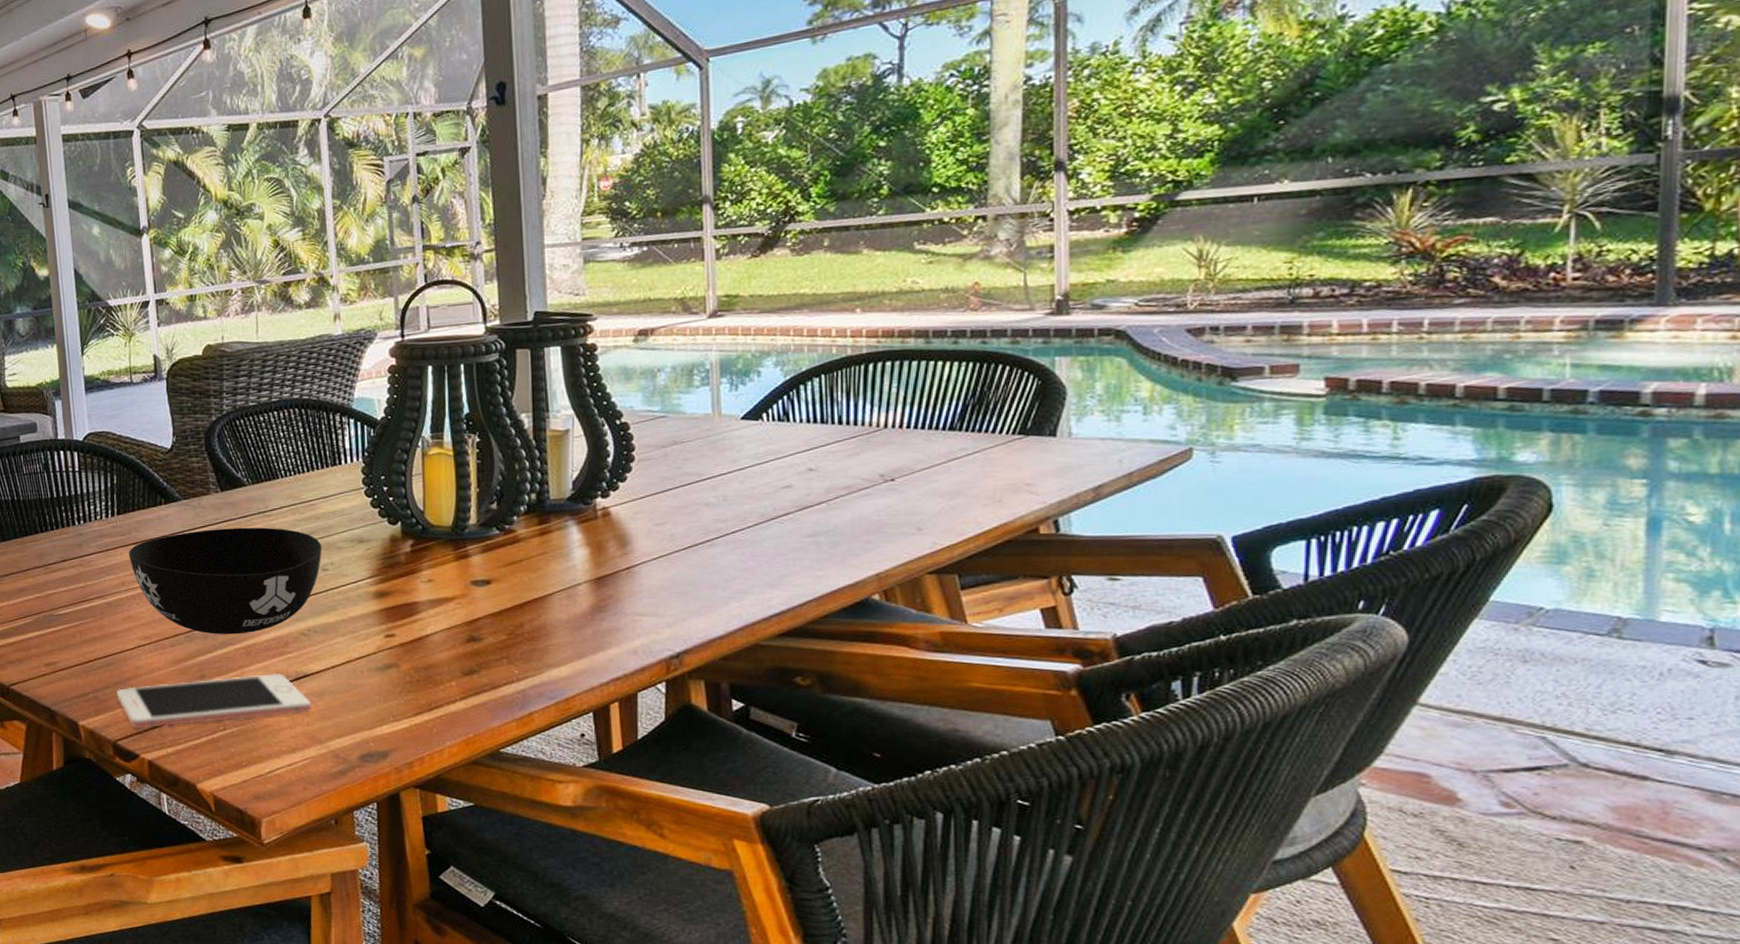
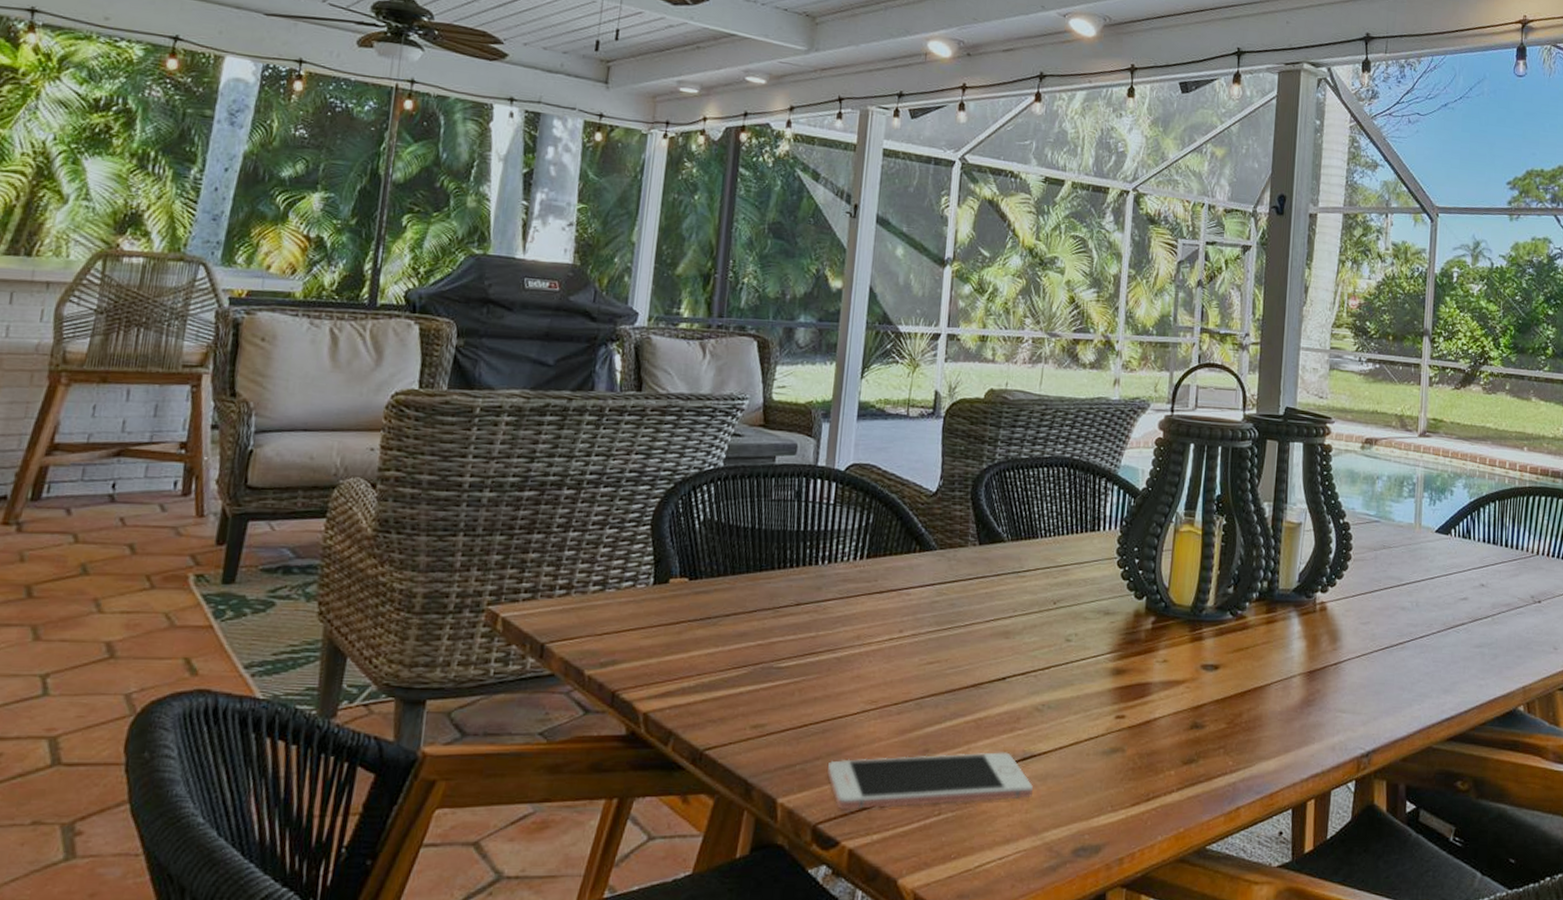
bowl: present [128,527,322,634] -> none [870,585,1069,704]

